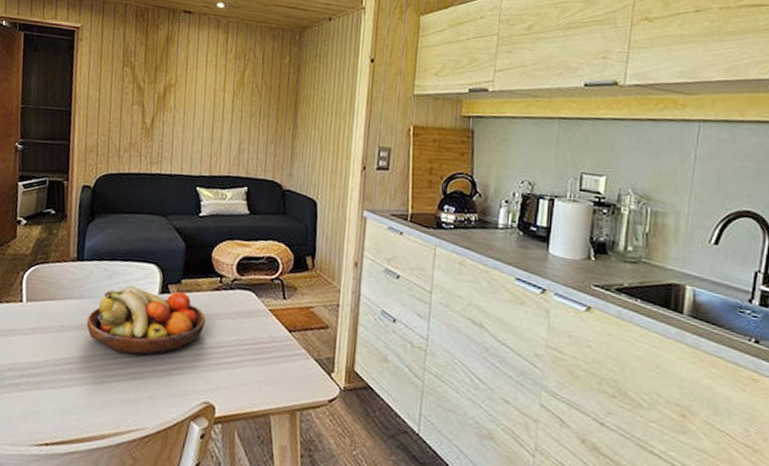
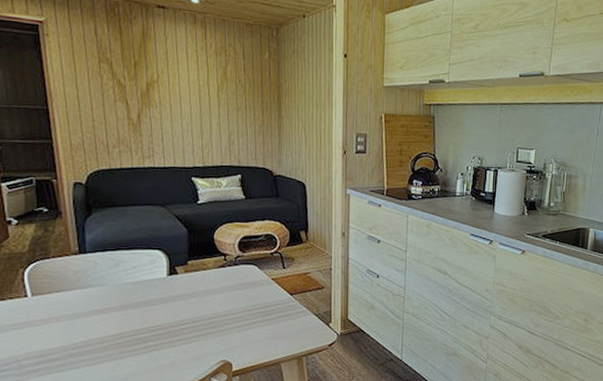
fruit bowl: present [86,286,206,355] -> none [98,272,215,331]

